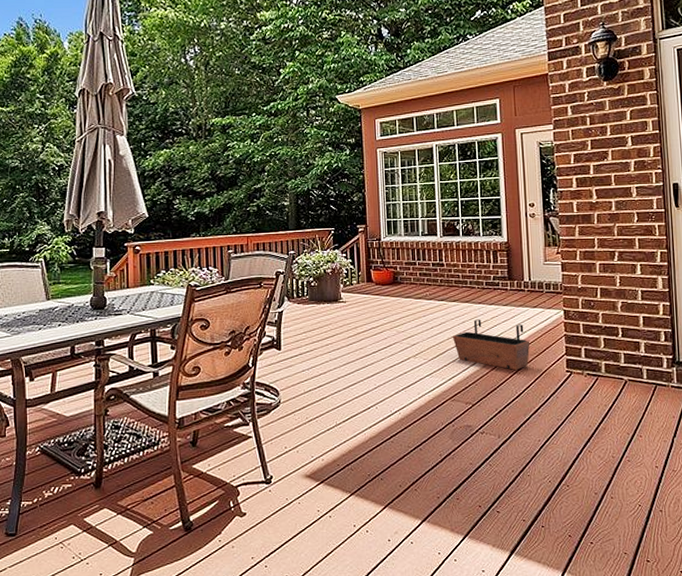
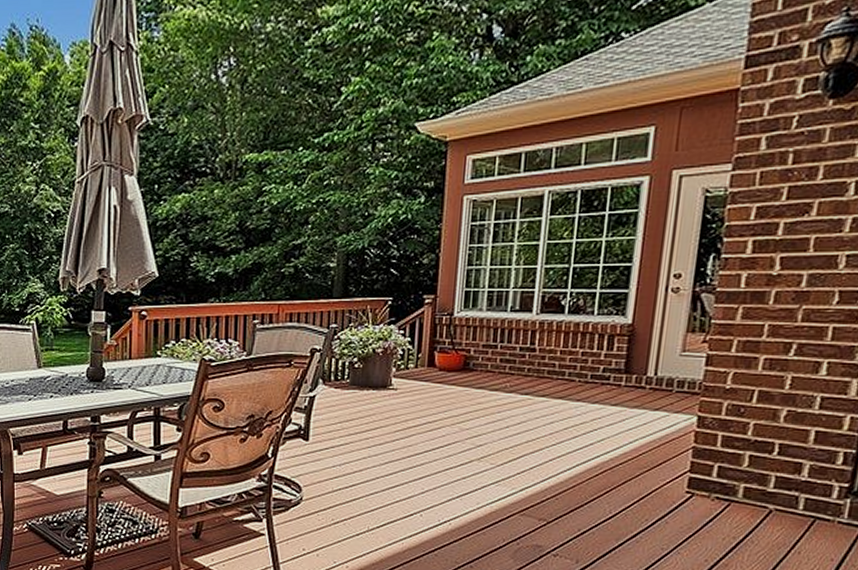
planter: present [452,319,530,370] -> none [533,420,641,485]

